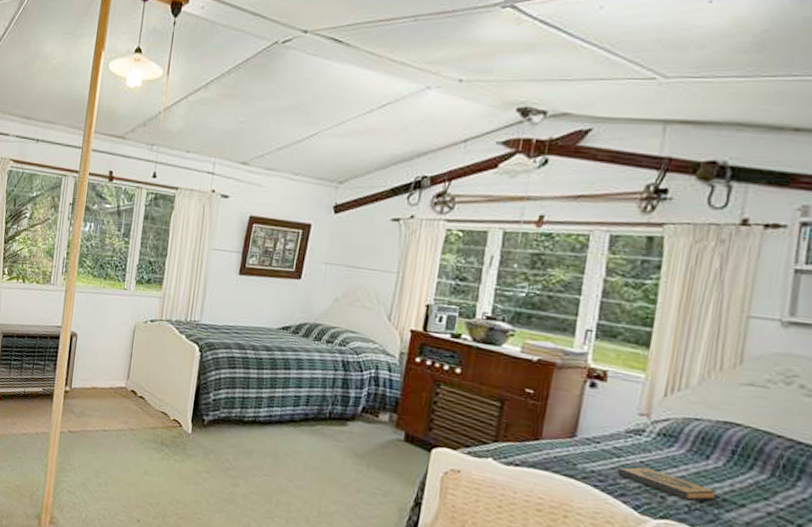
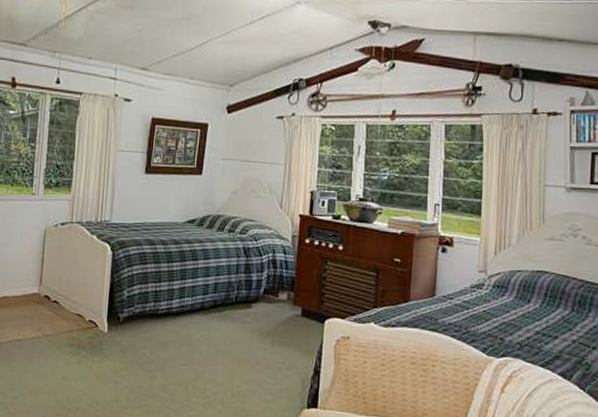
hardback book: present [617,466,717,501] -> none [468,315,538,338]

